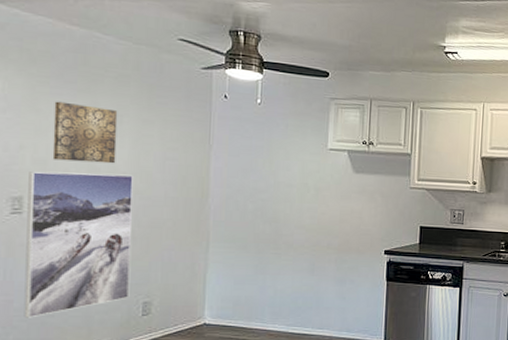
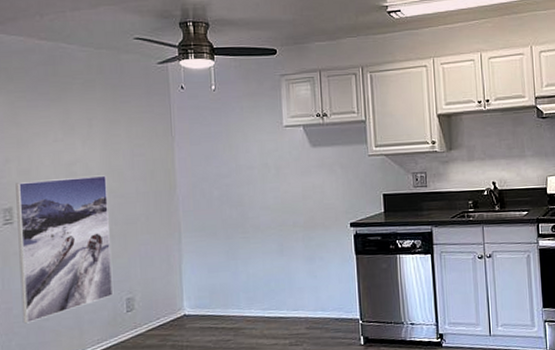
wall art: present [52,101,118,164] -> none [31,113,90,169]

